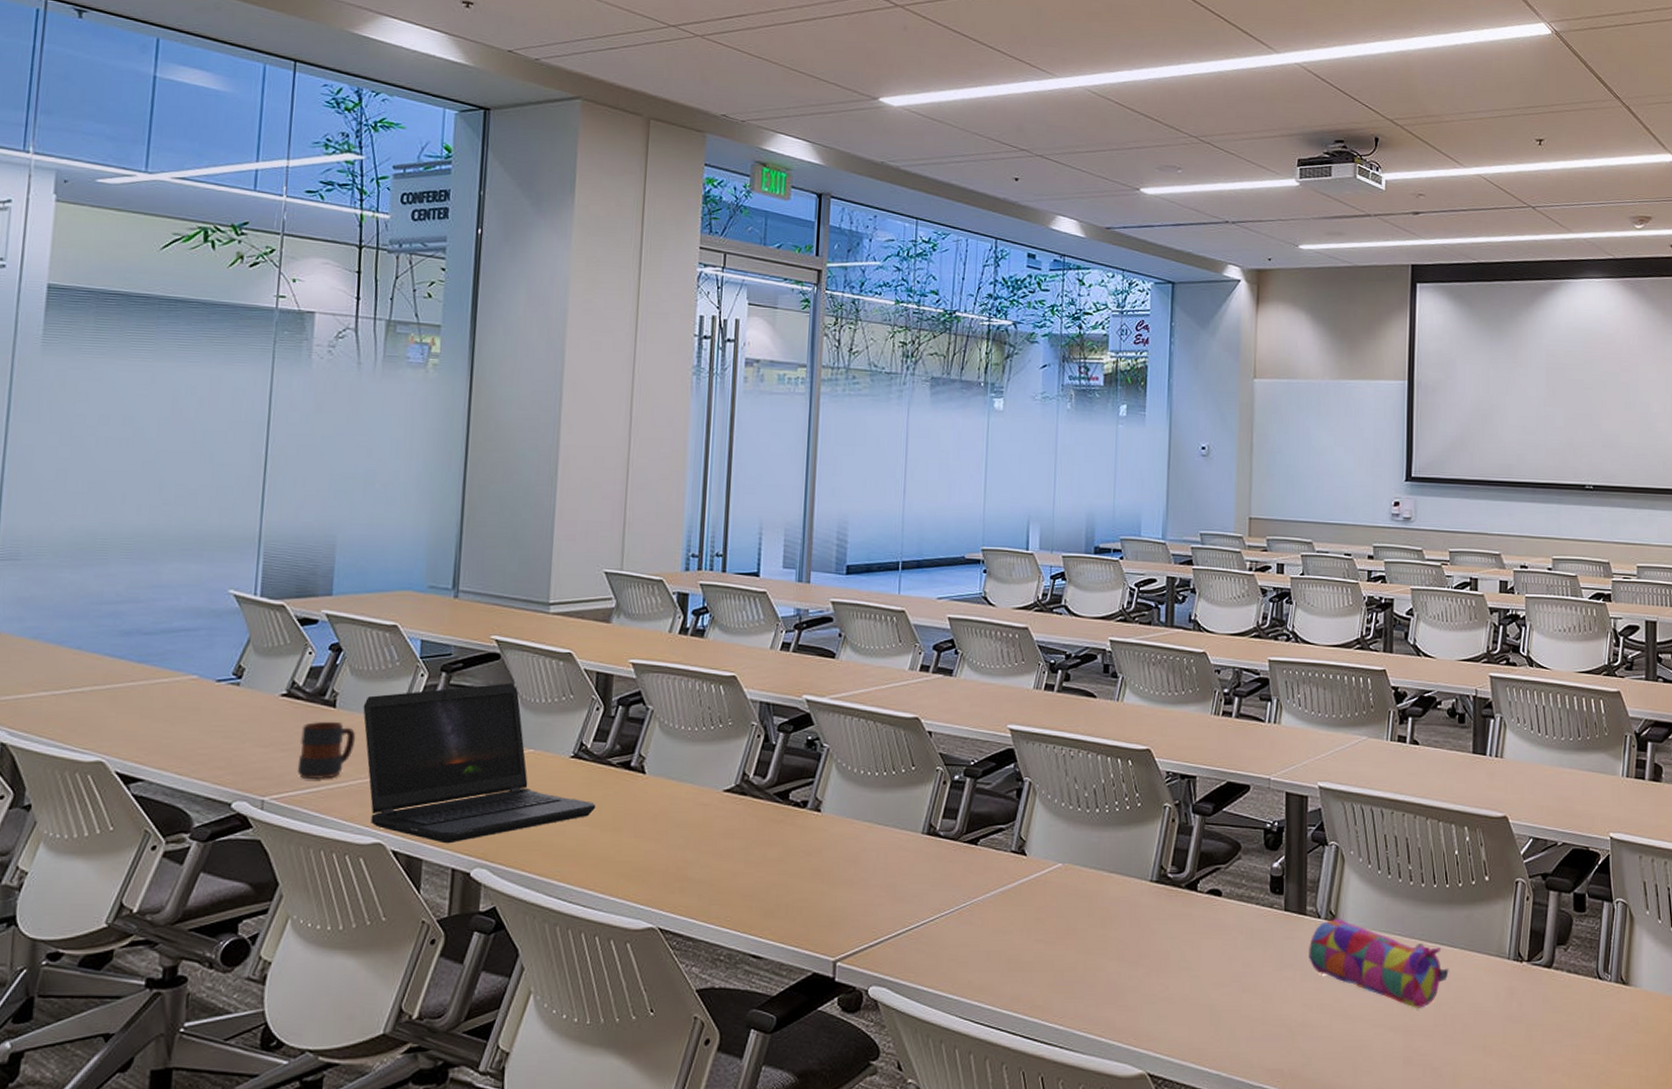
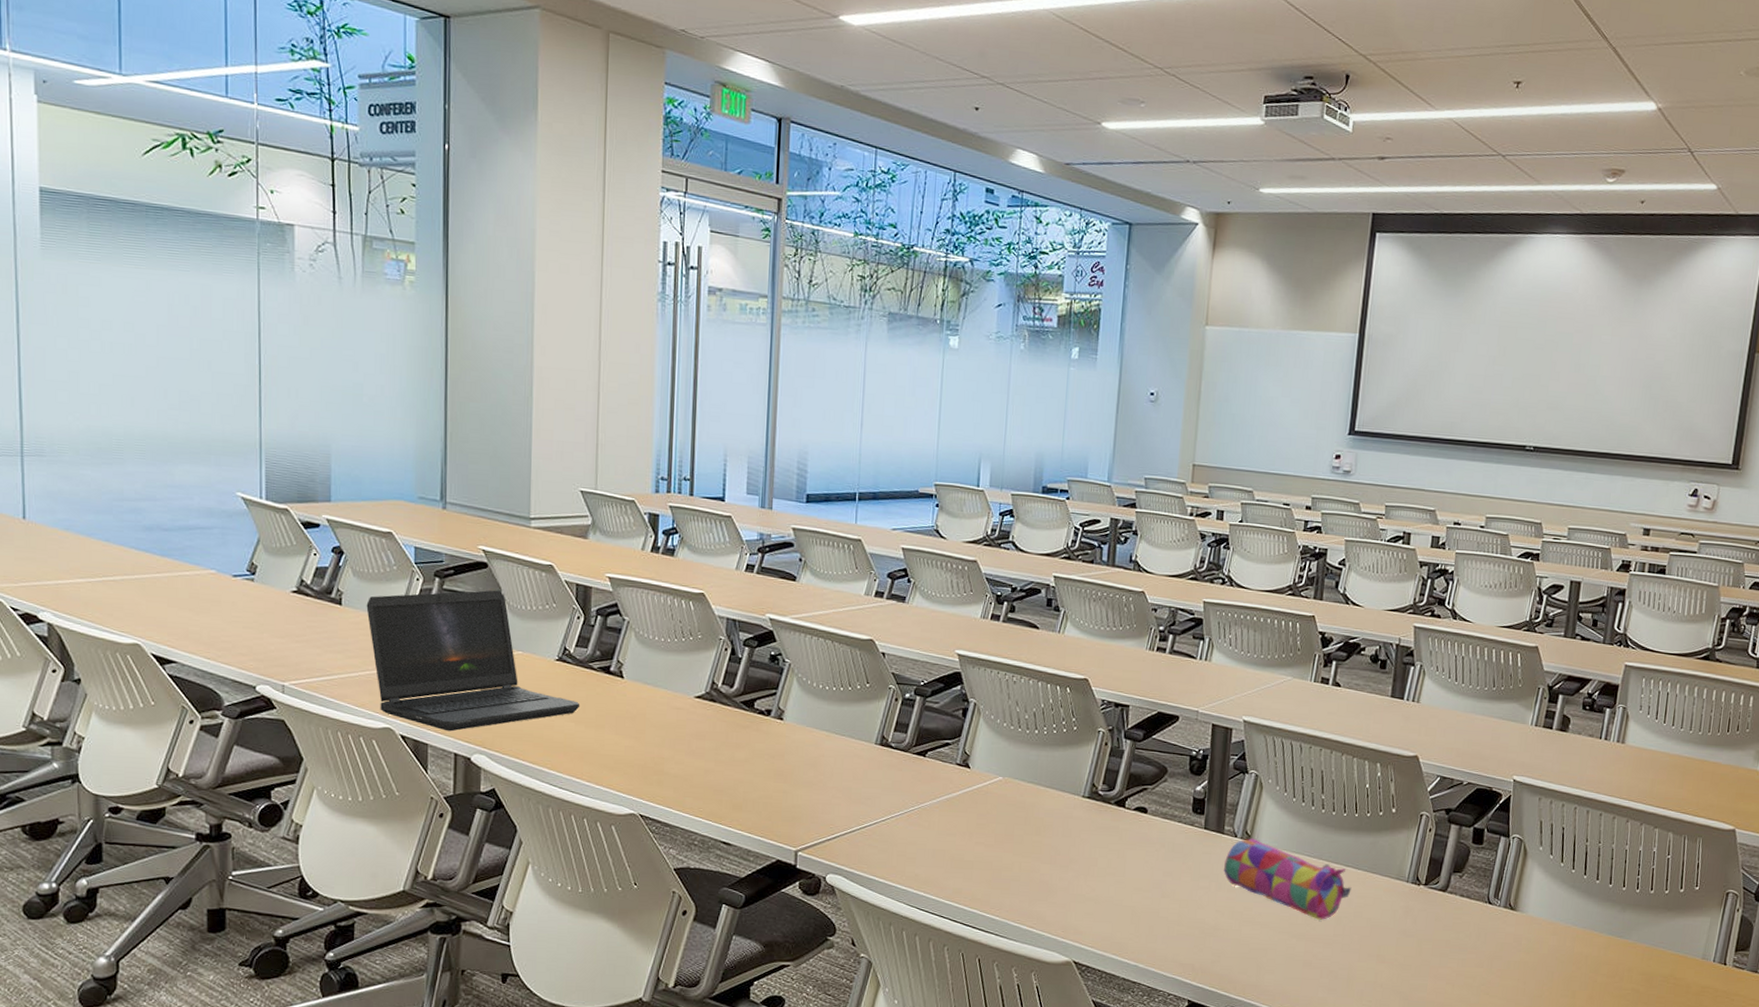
mug: present [297,721,356,780] -> none [311,617,362,670]

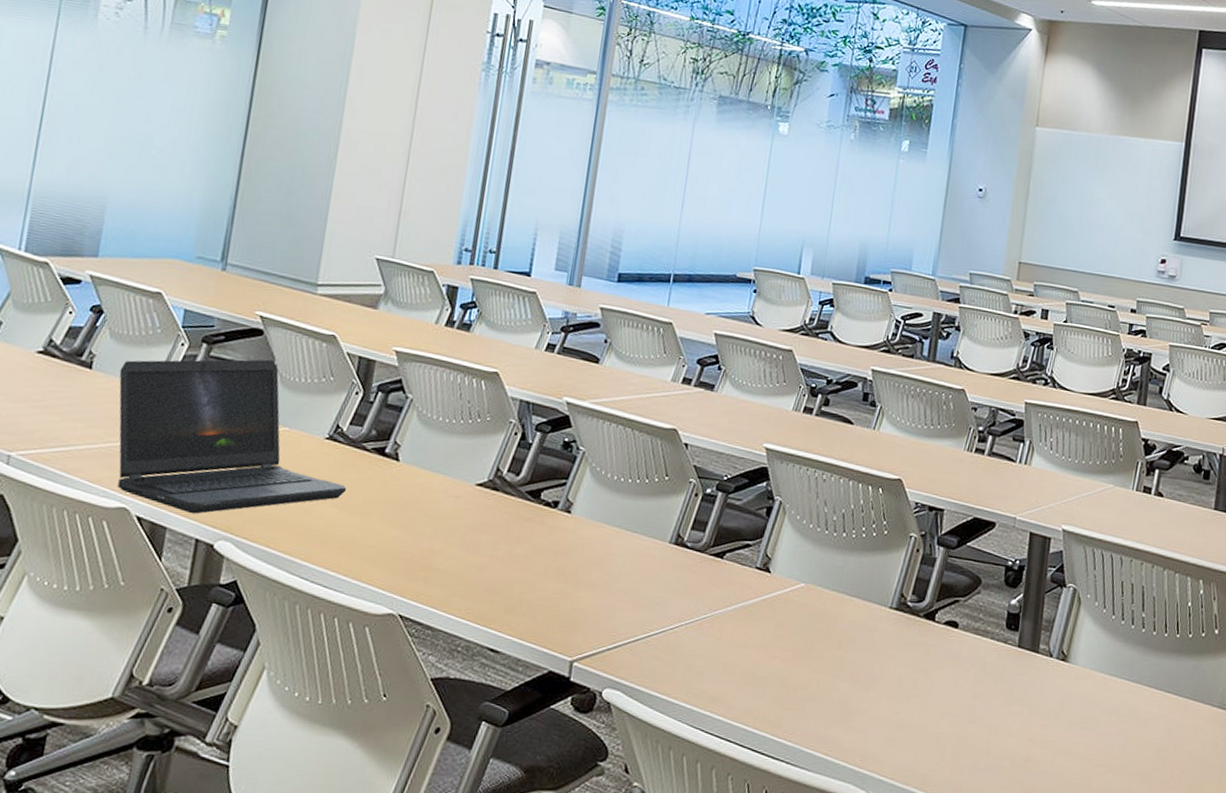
pencil case: present [1224,838,1352,920] -> none [1037,658,1172,752]

